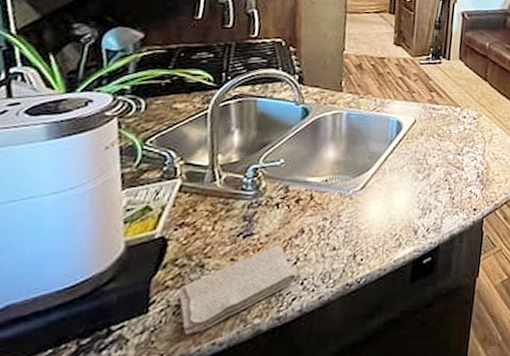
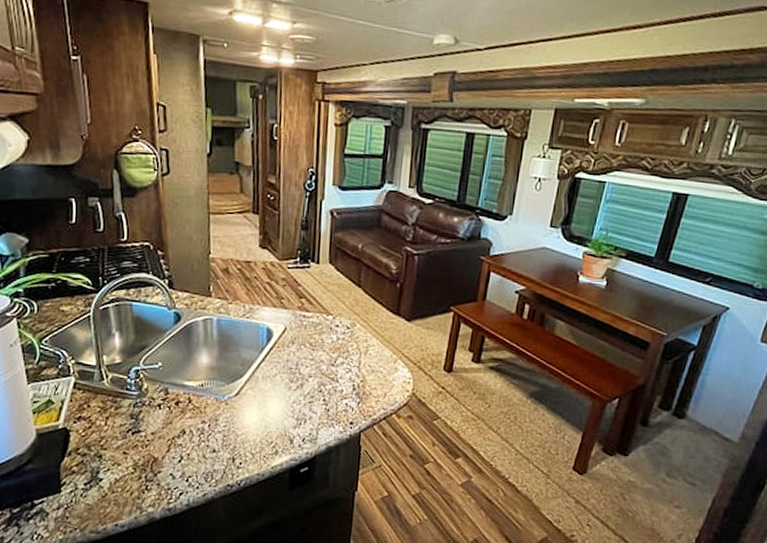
washcloth: present [177,246,297,335] -> none [83,443,182,515]

